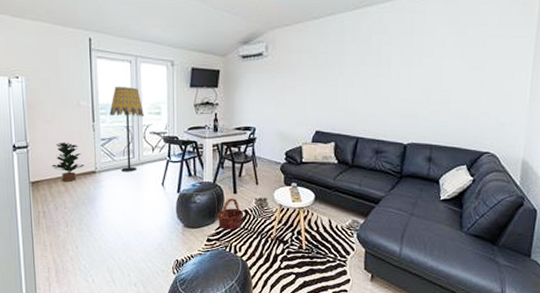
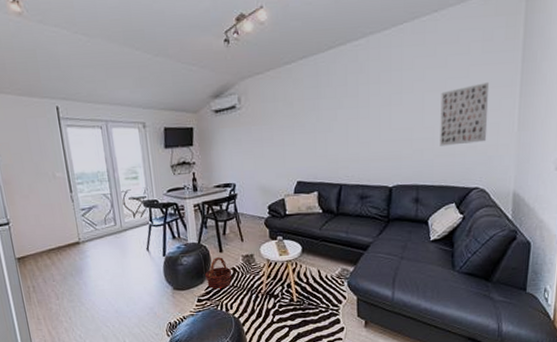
potted plant: present [51,142,85,182] -> none [35,215,68,255]
floor lamp: present [109,86,144,172] -> none [86,153,121,240]
wall art: none [455,53,505,110] -> present [440,81,490,146]

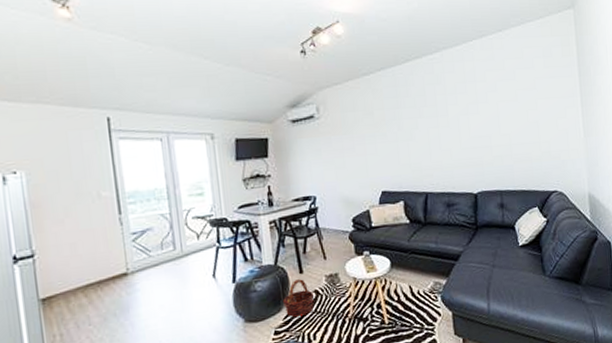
wall art: present [440,81,490,146] -> none [513,92,559,152]

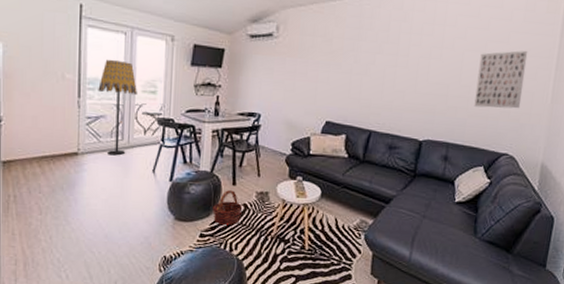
floor lamp: none [139,168,183,269] -> present [98,59,137,156]
wall art: none [513,92,559,152] -> present [474,50,528,109]

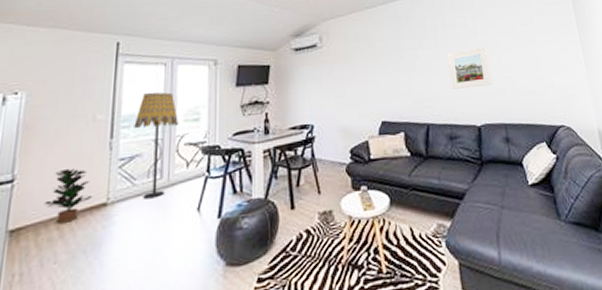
potted plant: none [27,118,66,163] -> present [44,168,93,224]
basket: present [212,190,243,225] -> none [270,216,306,261]
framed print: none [402,60,450,103] -> present [447,47,492,89]
wall art: present [474,50,528,109] -> none [512,28,562,85]

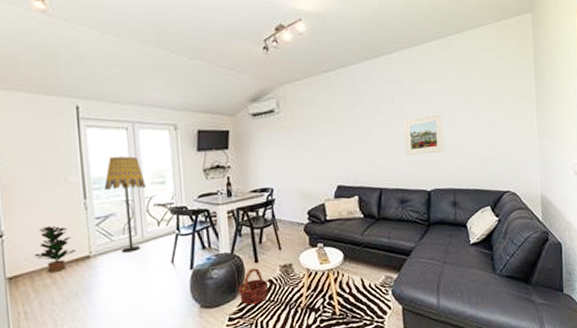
basket: none [270,216,306,261] -> present [238,268,269,305]

